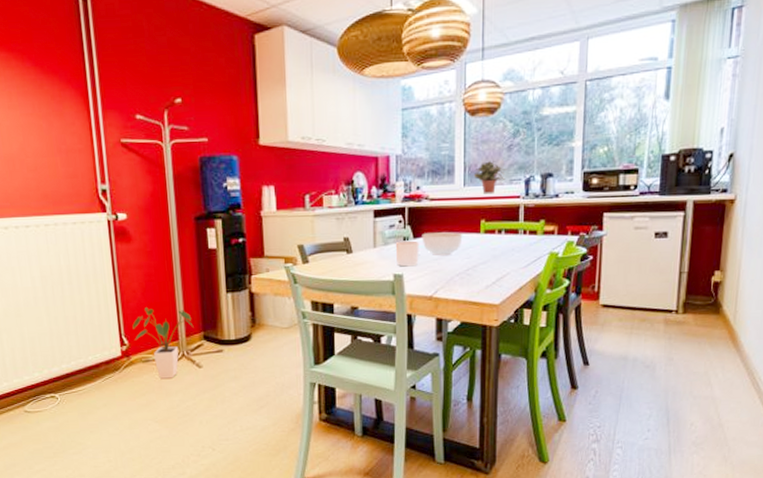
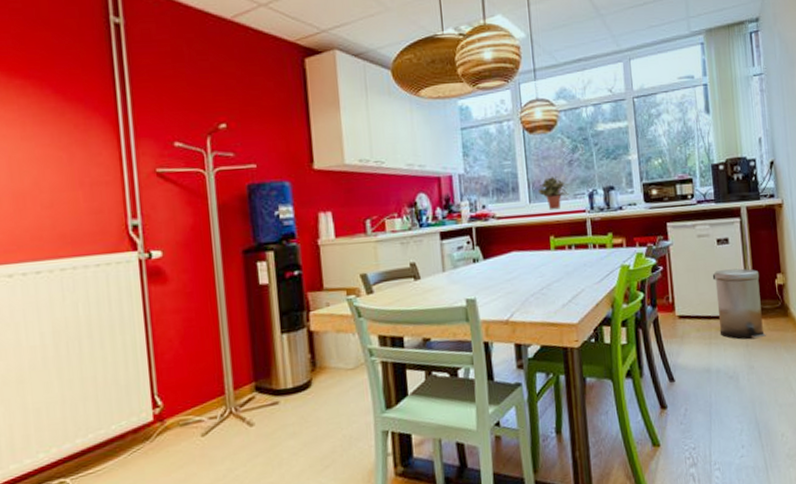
house plant: present [132,307,194,379] -> none [168,358,243,445]
mug: present [395,240,419,267] -> none [465,261,491,291]
bowl: present [422,232,463,256] -> none [492,250,534,277]
pedal bin: none [643,263,696,333] -> present [712,268,766,340]

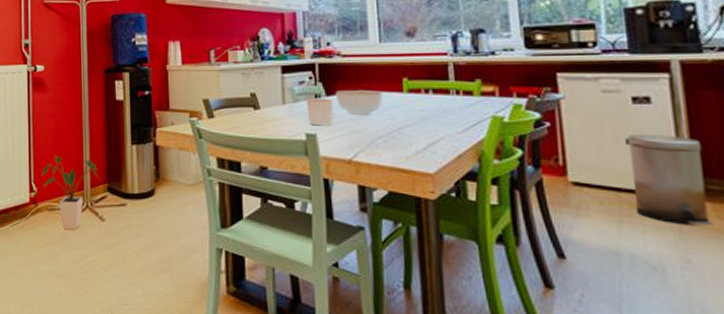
house plant: none [168,358,243,445] -> present [42,155,99,230]
mug: none [465,261,491,291] -> present [306,98,334,126]
bowl: none [492,250,534,277] -> present [335,90,383,116]
potted plant: present [537,176,570,210] -> none [389,16,429,51]

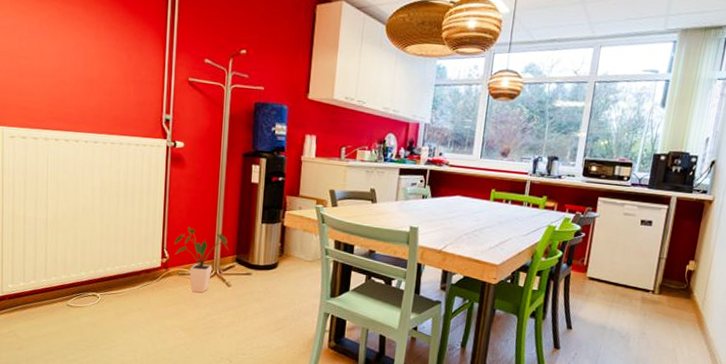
mug: present [306,98,334,126] -> none [413,198,436,222]
bowl: present [335,90,383,116] -> none [438,194,475,217]
pedal bin: present [624,135,713,227] -> none [622,247,674,312]

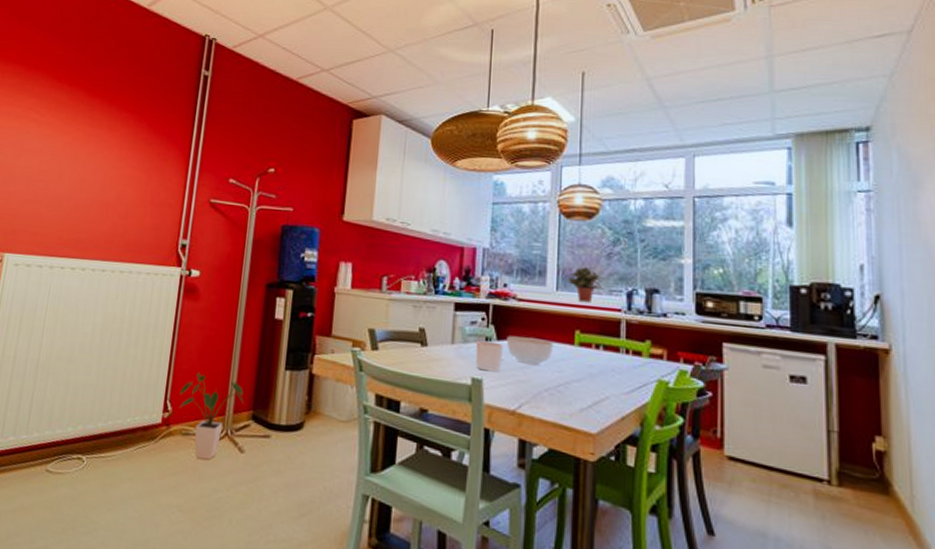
mug: none [413,198,436,222] -> present [475,340,503,373]
bowl: none [438,194,475,217] -> present [506,336,554,366]
potted plant: none [489,139,520,168] -> present [567,267,606,303]

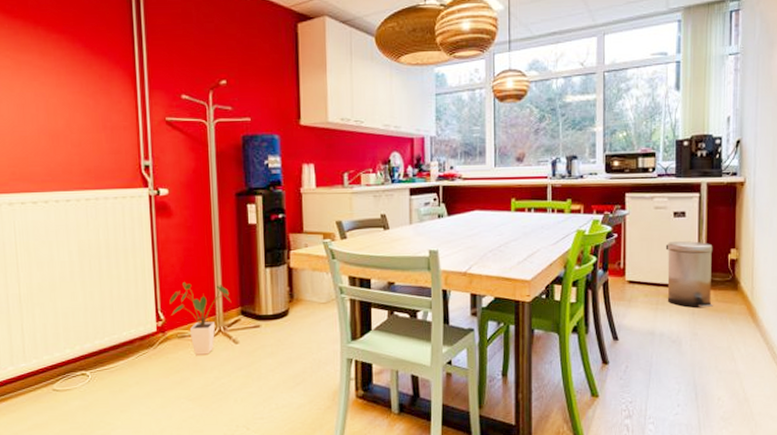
mug: present [475,340,503,373] -> none [430,218,453,243]
bowl: present [506,336,554,366] -> none [455,210,495,233]
potted plant: present [567,267,606,303] -> none [503,143,535,175]
pedal bin: none [779,413,853,514] -> present [665,241,713,309]

